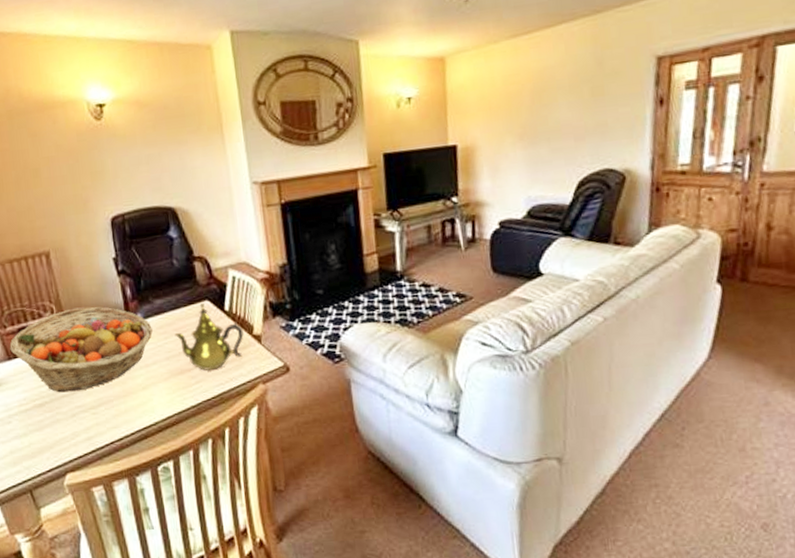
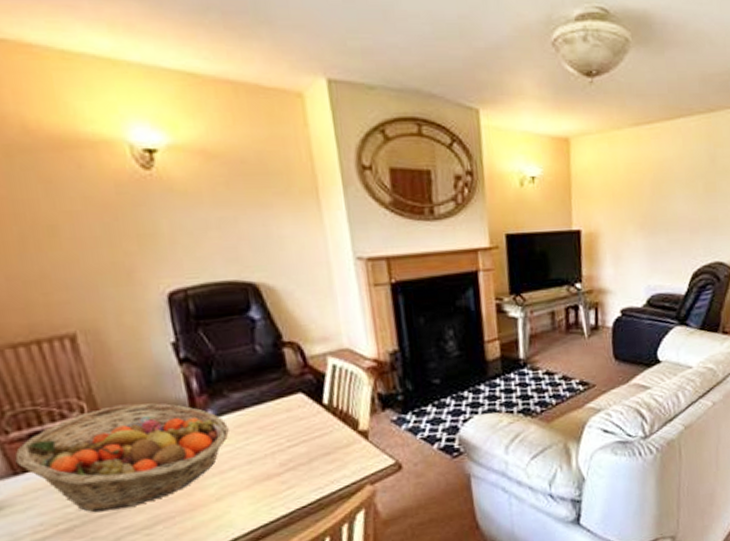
teapot: present [174,303,244,371] -> none [258,396,347,474]

